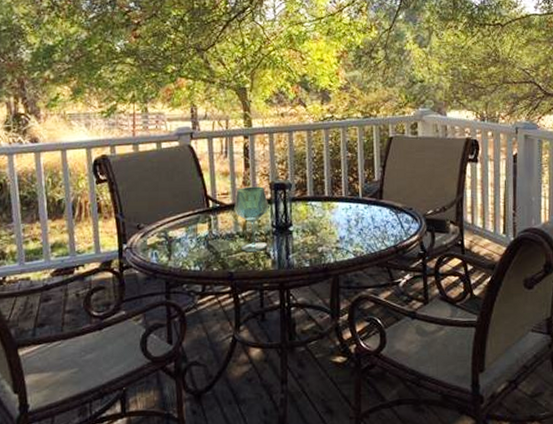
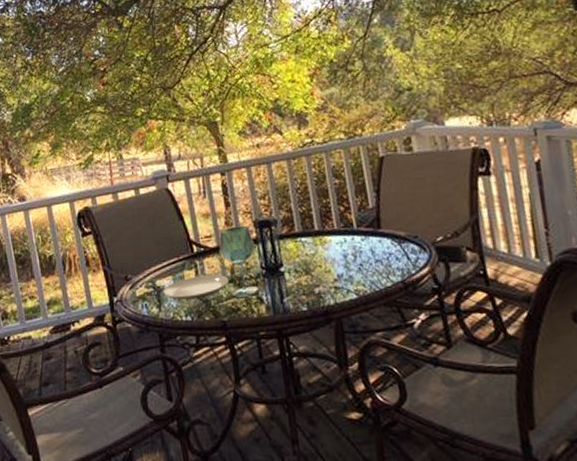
plate: none [174,229,240,251] -> present [163,274,229,301]

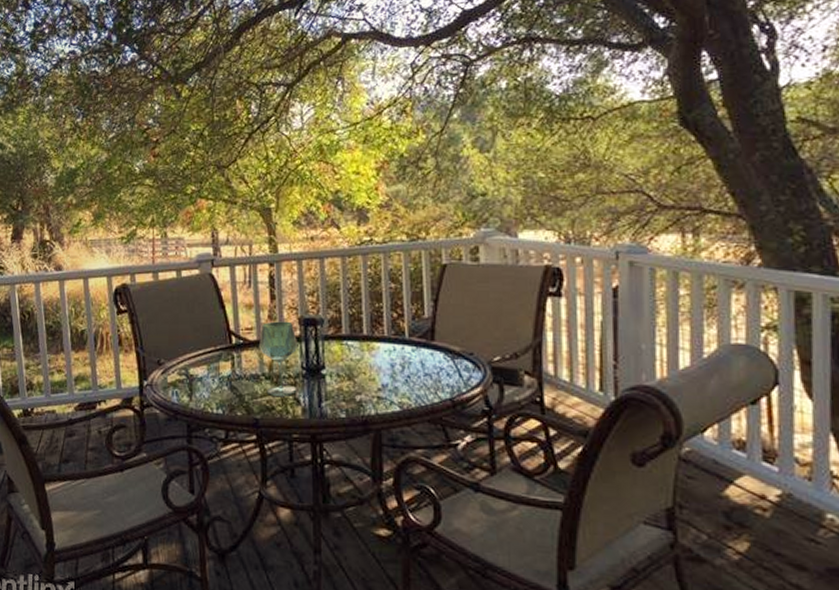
plate: present [163,274,229,301] -> none [195,368,266,393]

